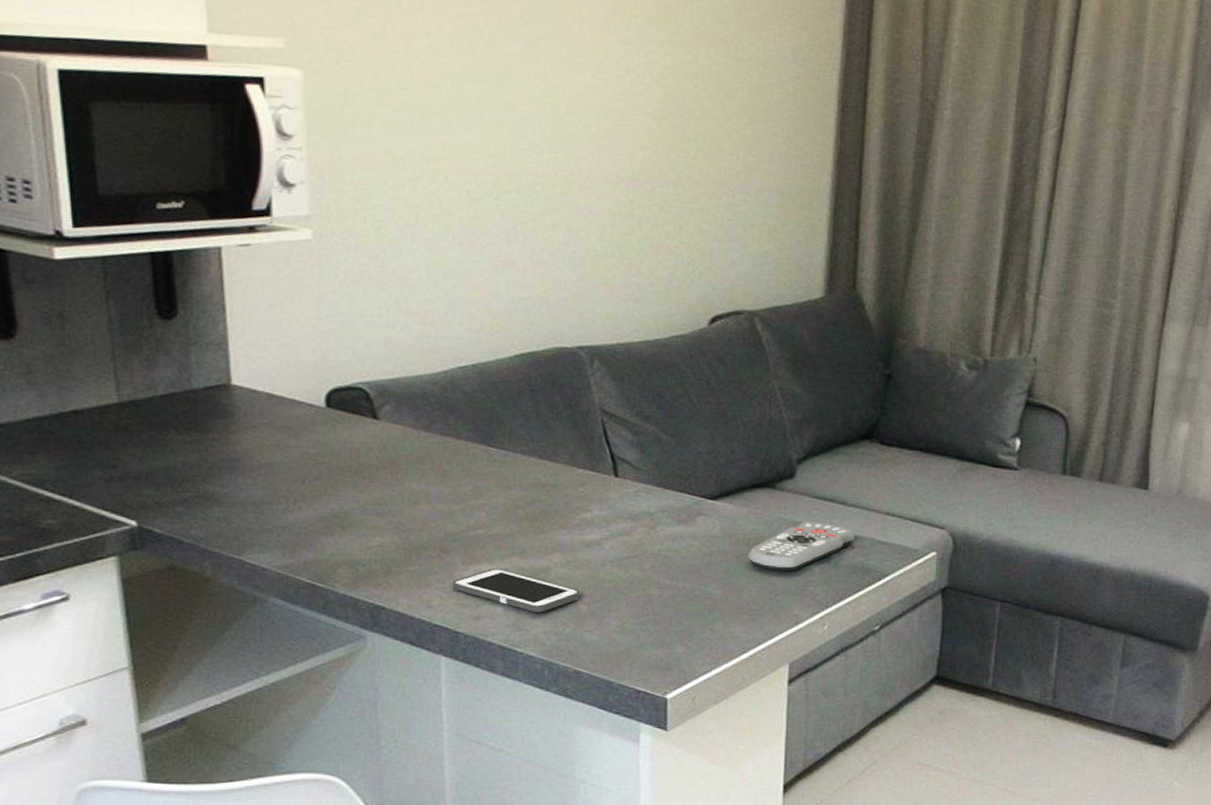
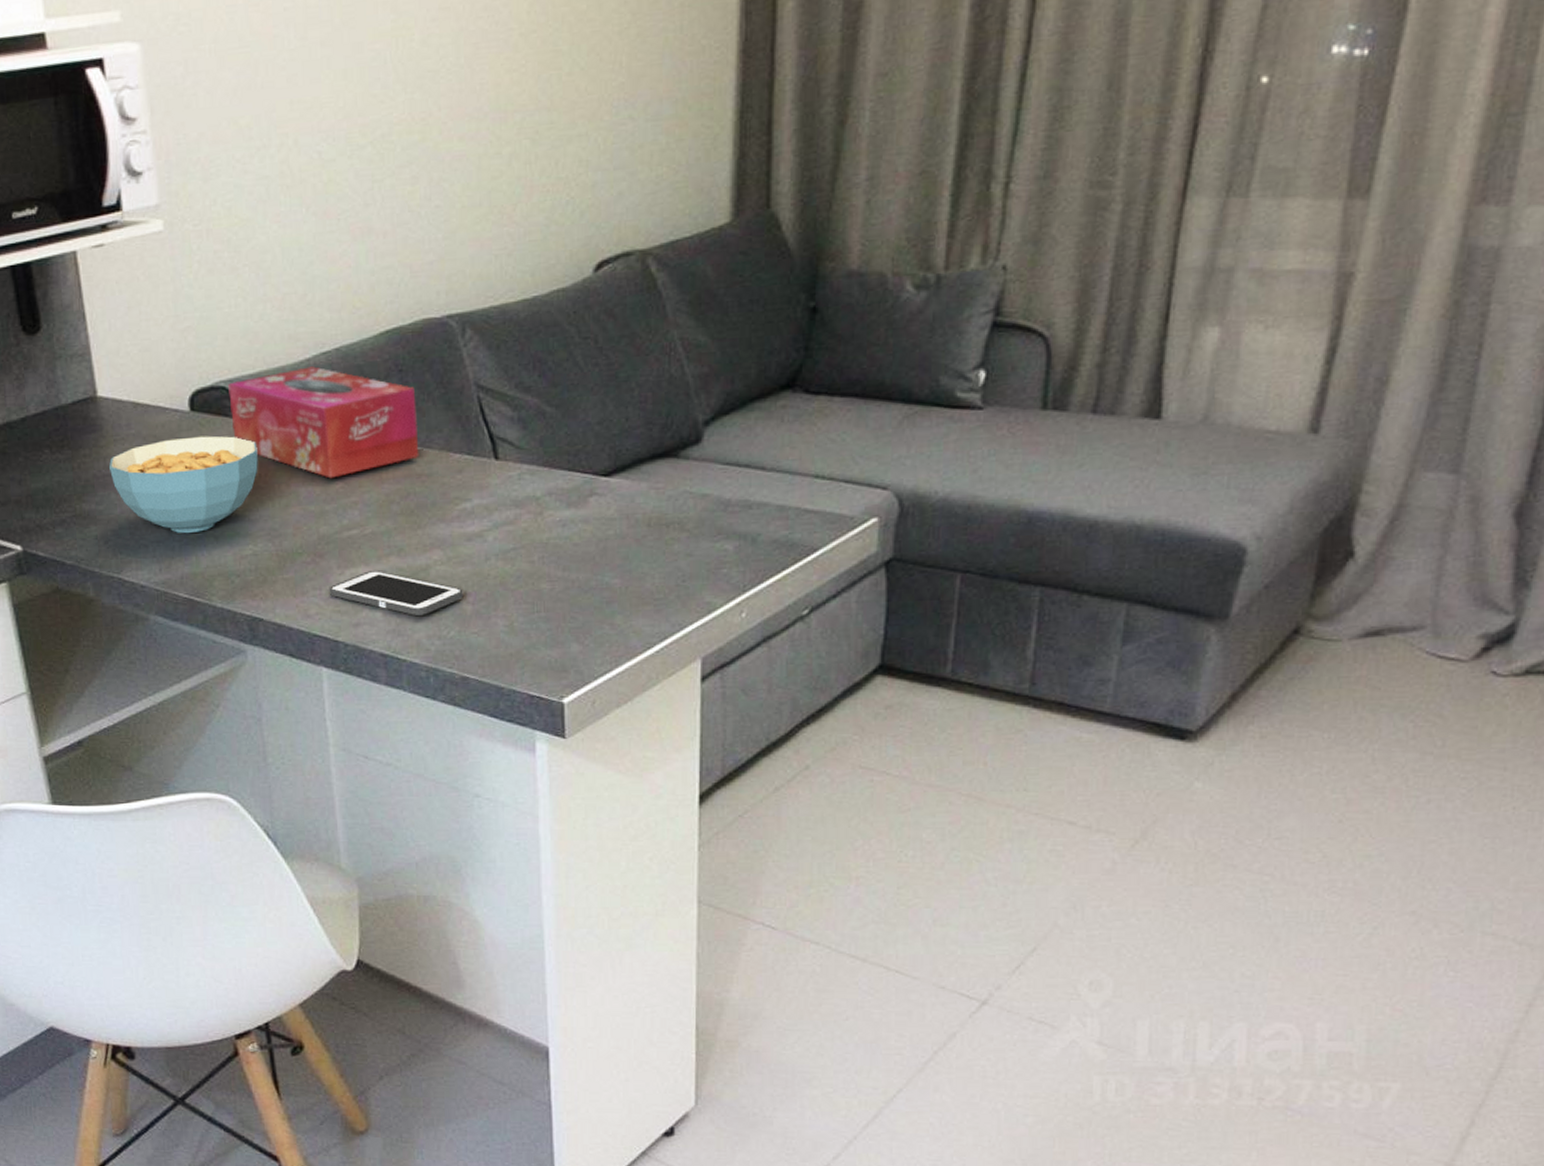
cereal bowl: none [238,431,391,521] -> present [109,435,258,533]
tissue box: none [366,378,546,481] -> present [228,366,419,479]
remote control: present [747,521,855,571] -> none [649,492,776,553]

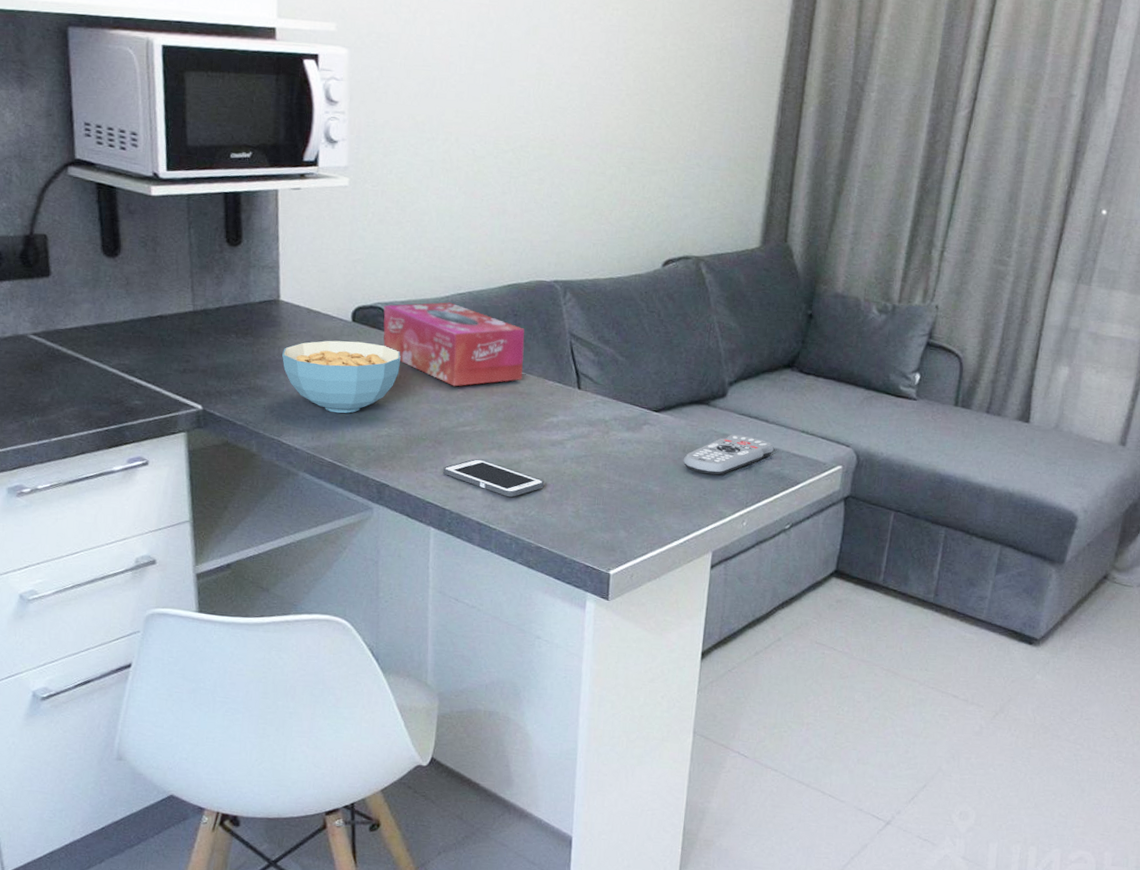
remote control: none [649,492,776,553] -> present [683,434,774,475]

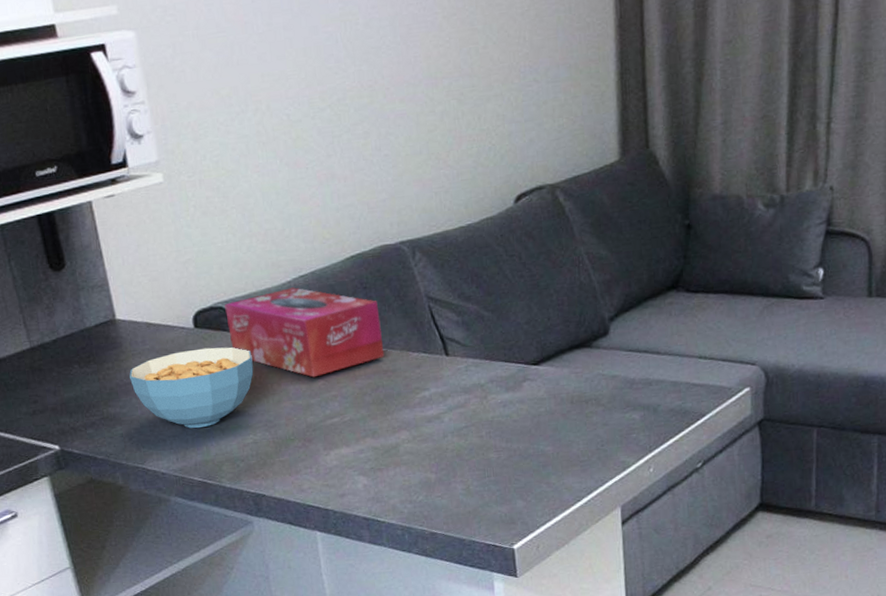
cell phone: present [442,459,544,498] -> none [318,450,428,486]
remote control: present [683,434,774,475] -> none [572,373,671,423]

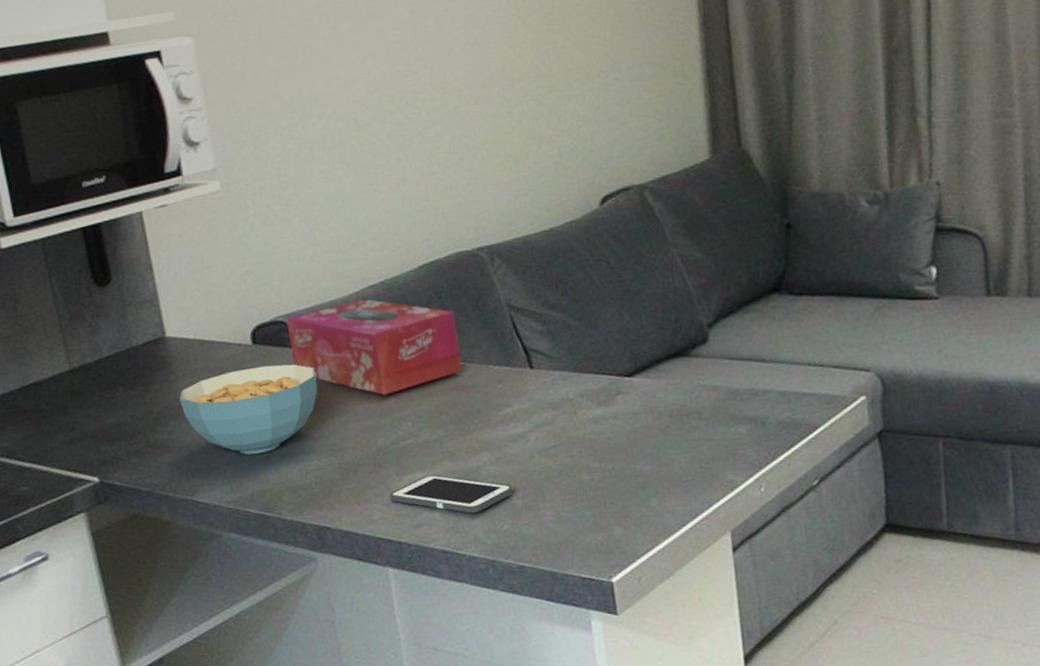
cell phone: none [318,450,428,486] -> present [389,475,513,514]

